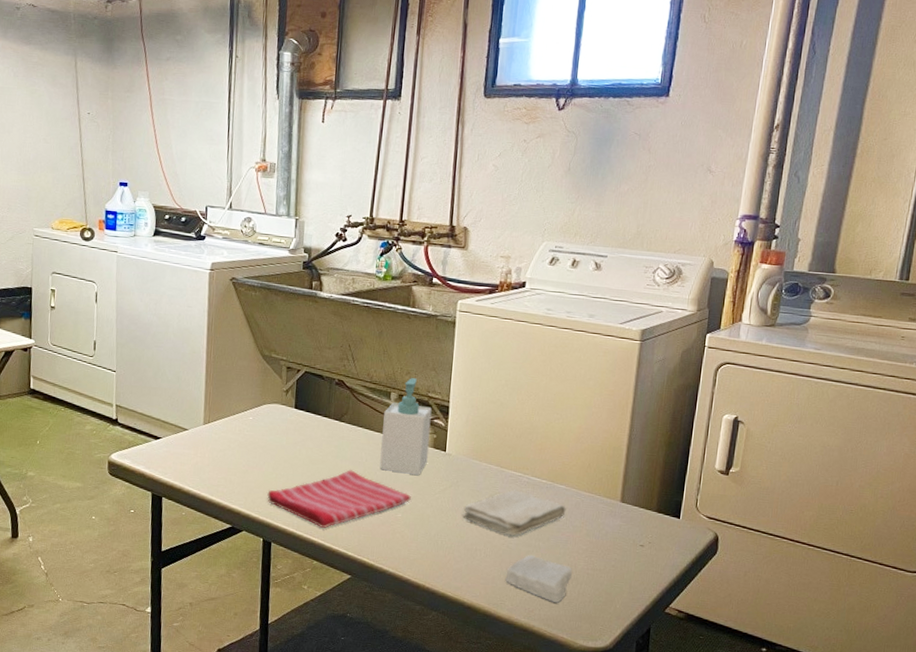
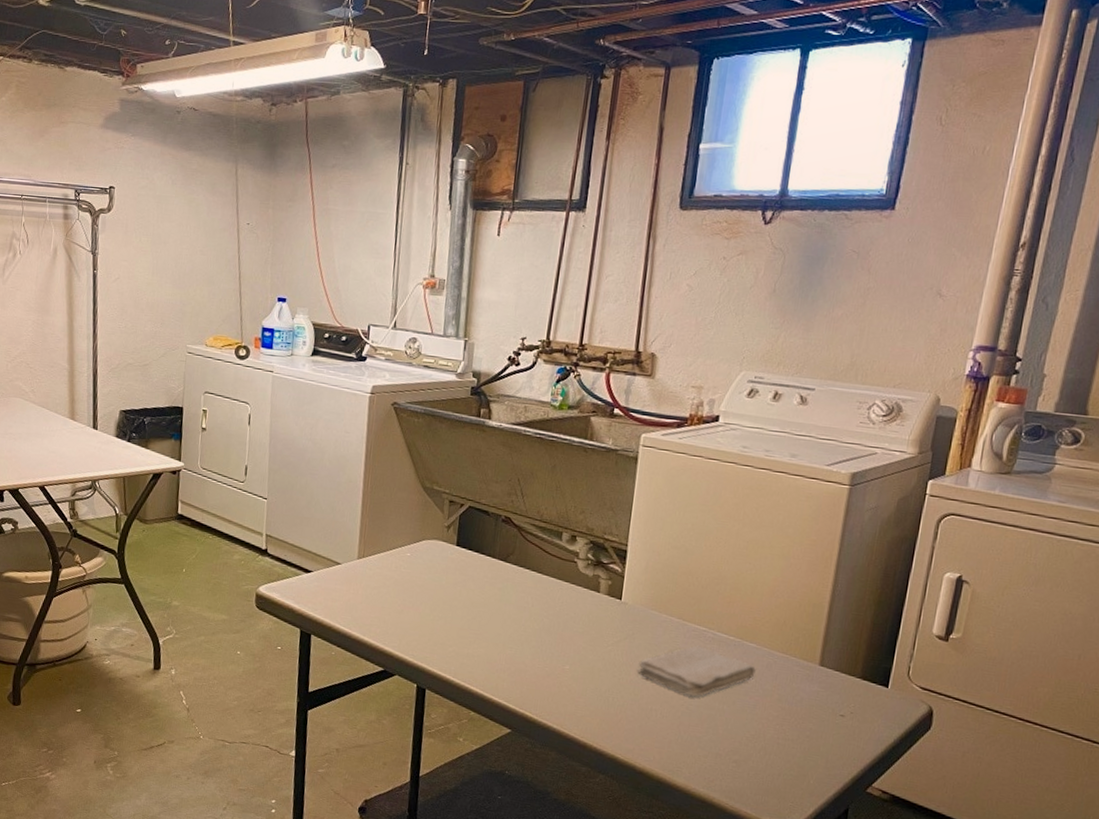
dish towel: present [267,470,411,528] -> none [423,615,581,677]
soap bottle: present [379,378,432,475] -> none [547,517,608,624]
soap bar: present [505,554,573,603] -> none [683,718,761,774]

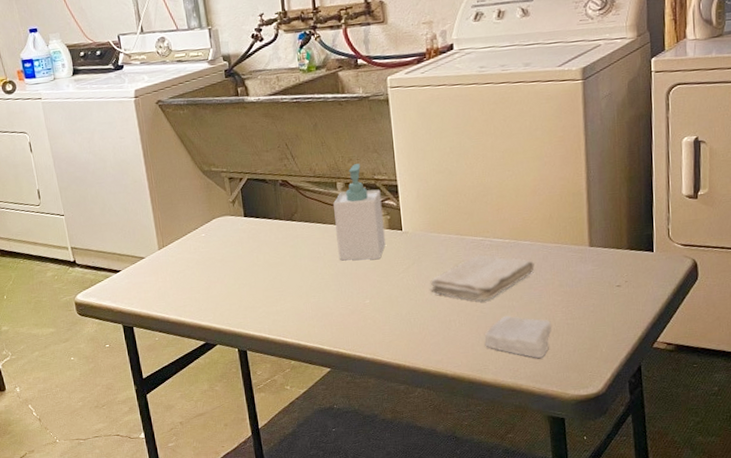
soap bottle: none [547,517,608,624] -> present [333,164,386,261]
soap bar: none [683,718,761,774] -> present [485,315,553,358]

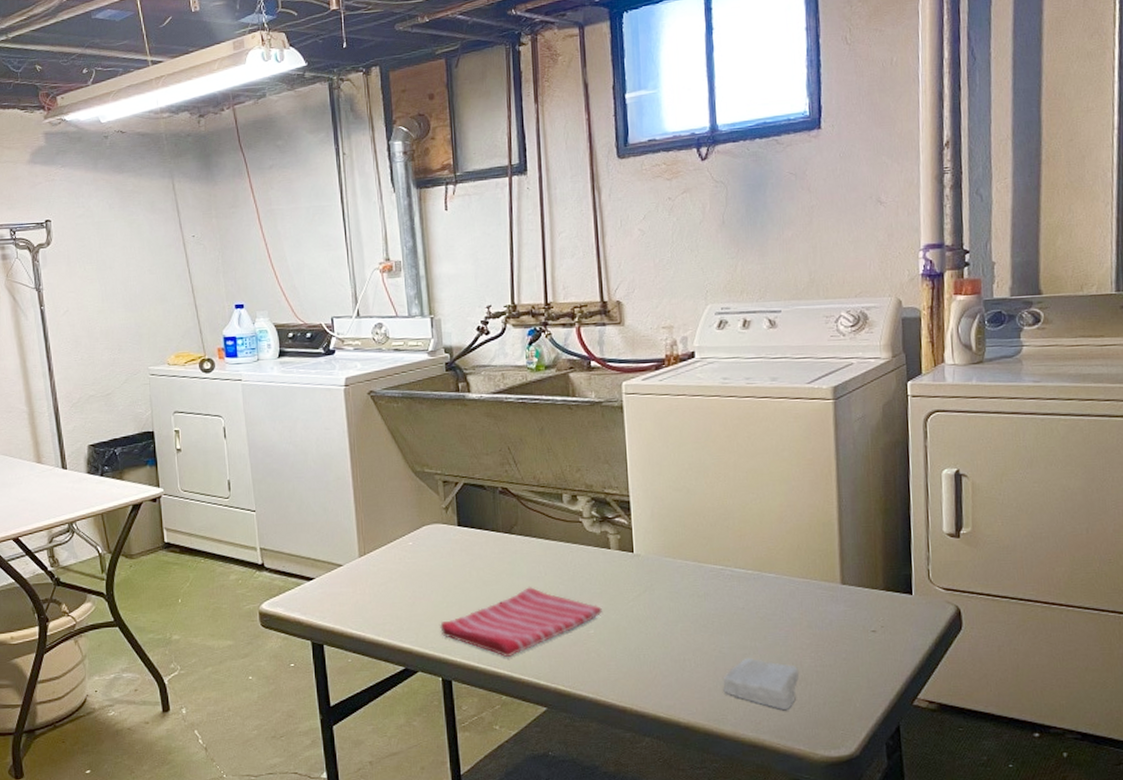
dish towel: none [234,266,376,328] -> present [440,587,602,657]
soap bottle: present [333,164,386,261] -> none [558,475,614,584]
washcloth: present [430,254,535,301] -> none [663,585,780,639]

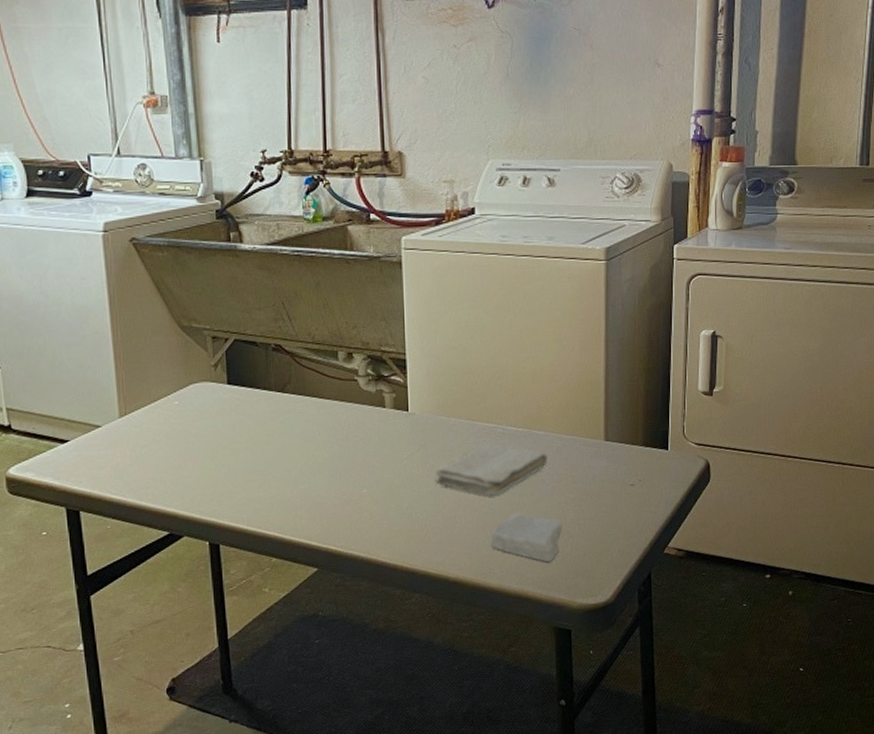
dish towel: present [440,587,602,657] -> none [207,447,375,518]
washcloth: none [663,585,780,639] -> present [436,443,548,496]

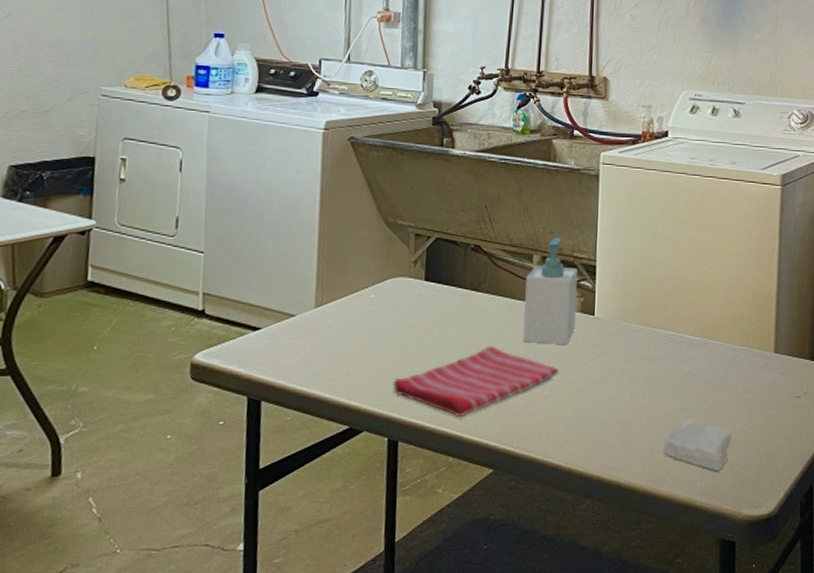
dish towel: none [207,447,375,518] -> present [393,346,559,416]
soap bottle: none [333,332,389,443] -> present [523,238,578,344]
washcloth: present [436,443,548,496] -> none [615,350,721,402]

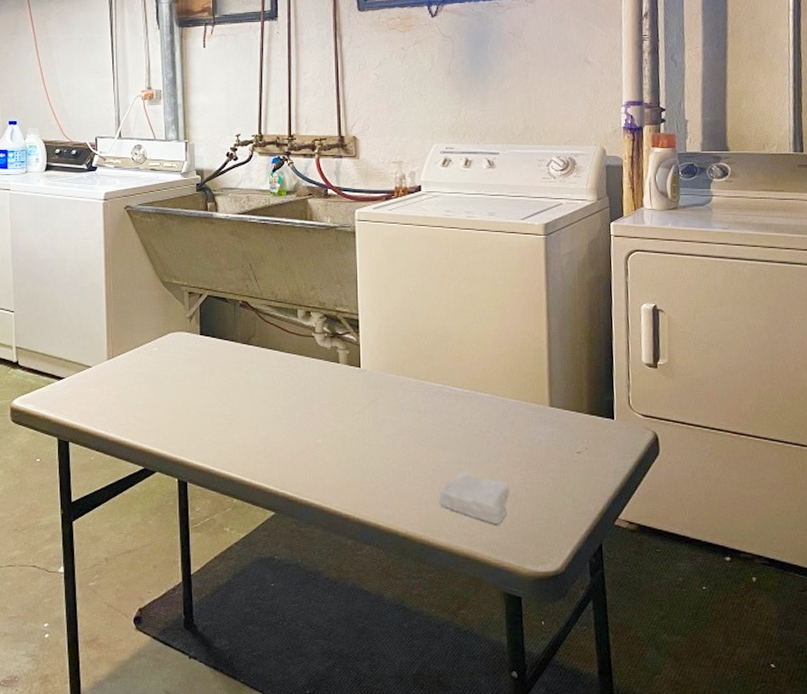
dish towel: present [393,346,559,416] -> none [179,396,330,461]
soap bottle: present [523,238,578,344] -> none [293,293,342,395]

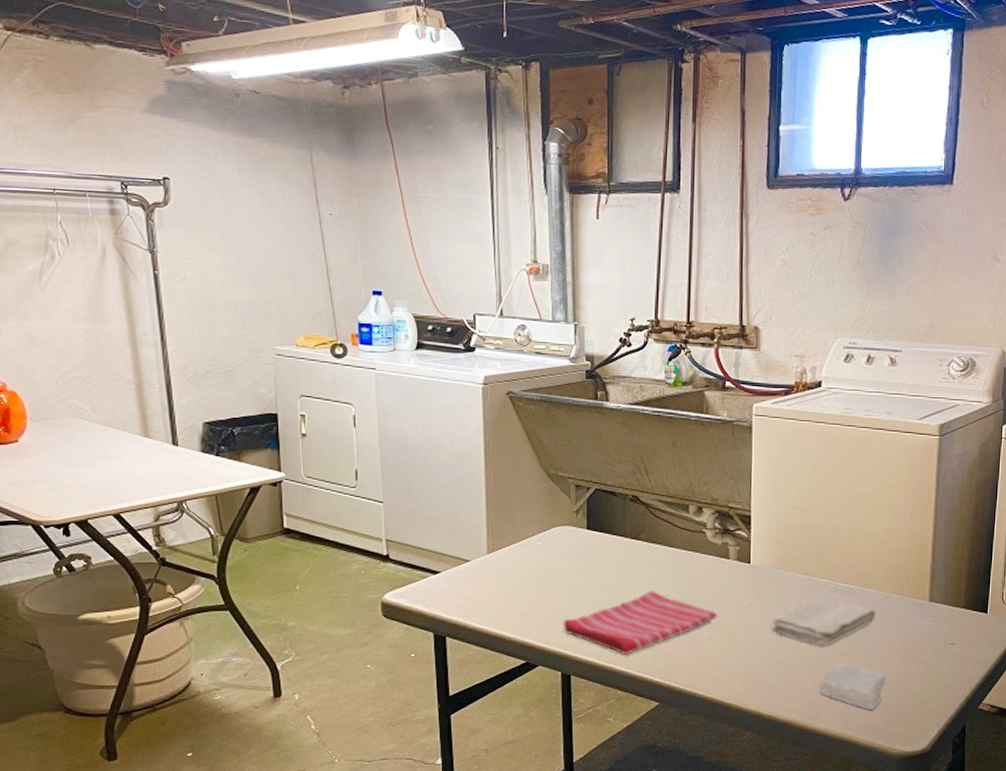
dish towel: none [179,396,330,461] -> present [563,591,717,654]
washcloth: none [386,402,494,454] -> present [772,597,876,646]

